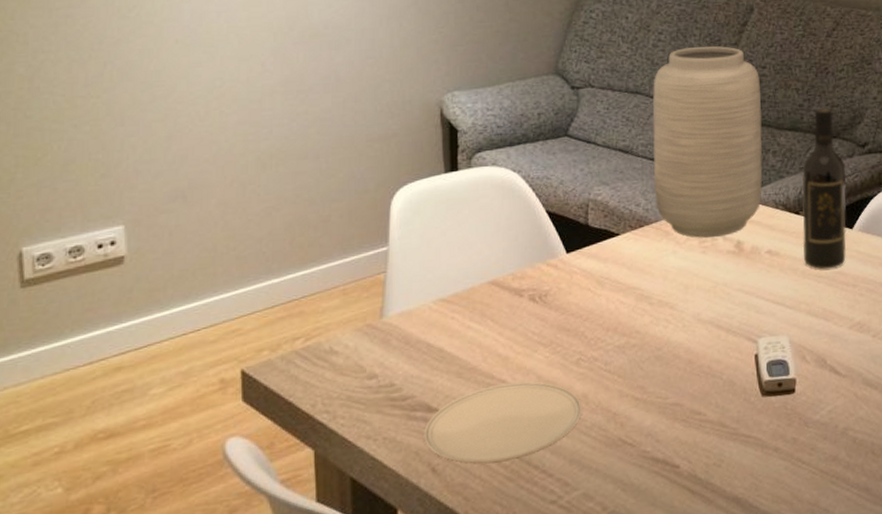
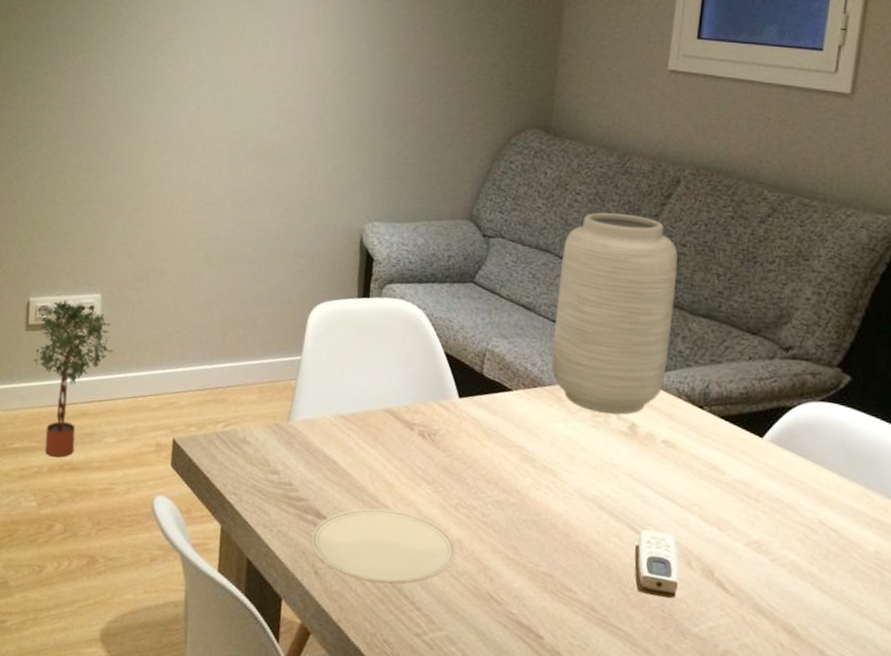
potted tree: none [36,240,149,429] -> present [34,300,113,457]
wine bottle: present [802,107,847,269] -> none [703,299,764,476]

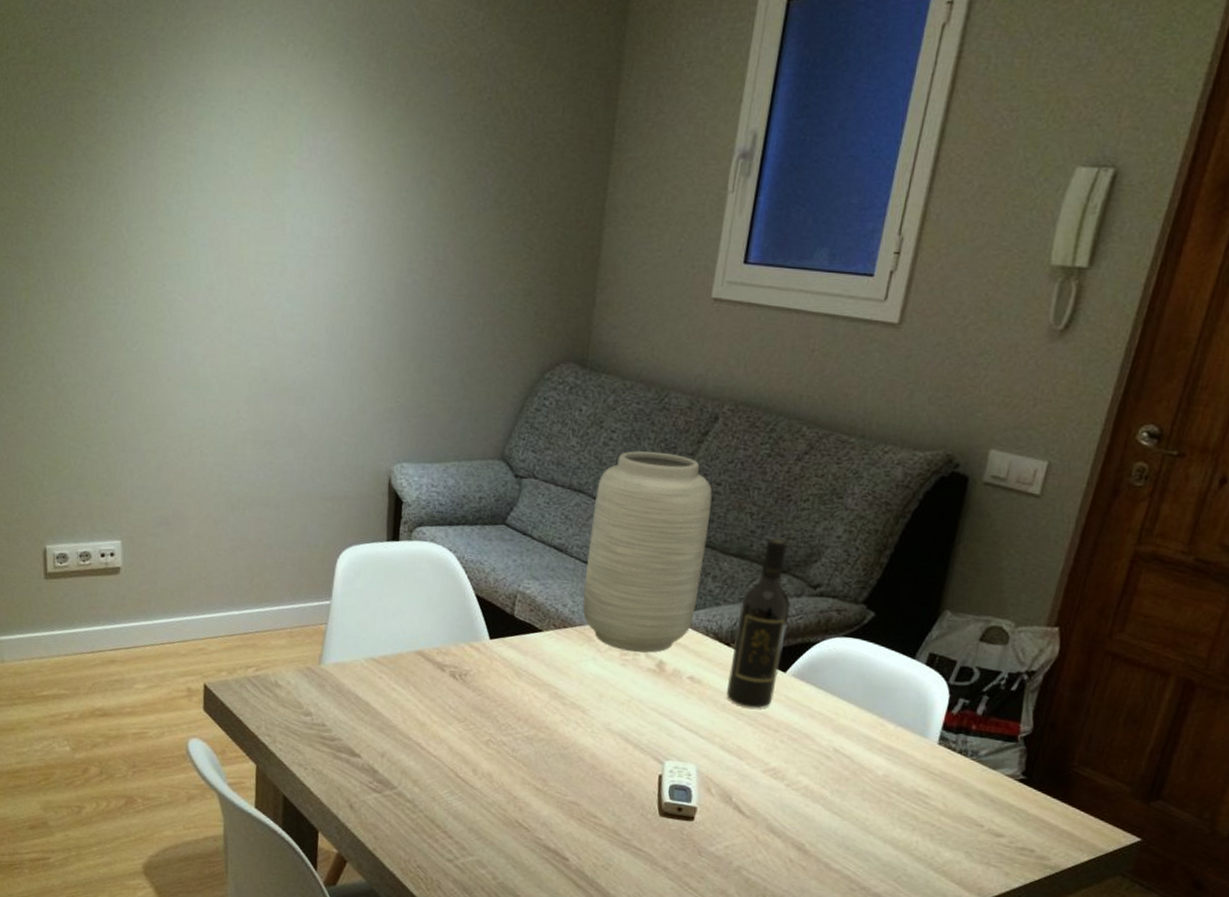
potted tree: present [34,300,113,457] -> none [56,547,137,704]
plate: present [311,508,456,584] -> none [345,745,487,815]
wine bottle: none [703,299,764,476] -> present [727,538,791,709]

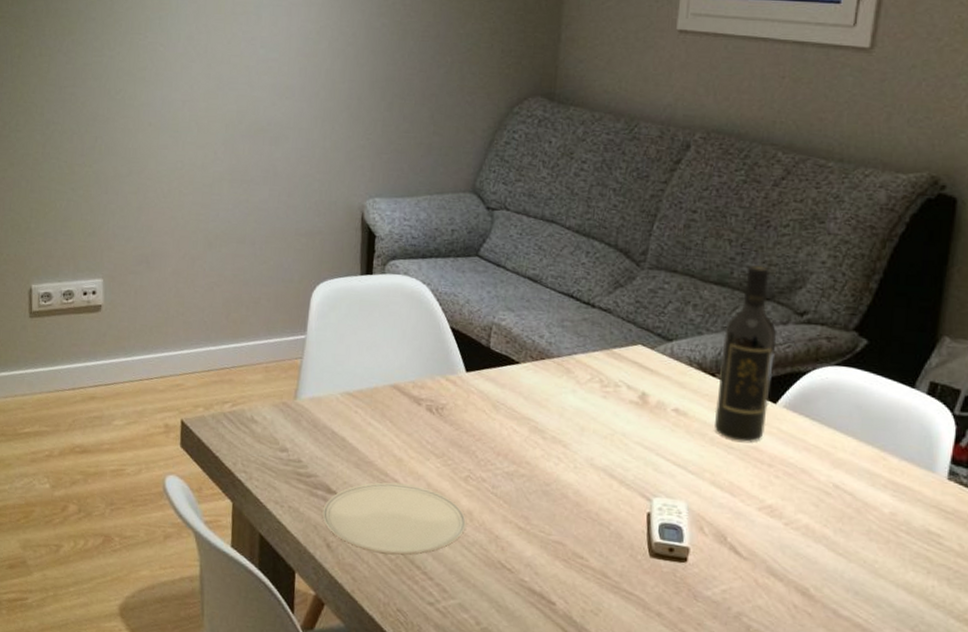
plate: none [345,745,487,815] -> present [322,482,467,556]
vase: present [582,451,713,653] -> none [559,180,688,385]

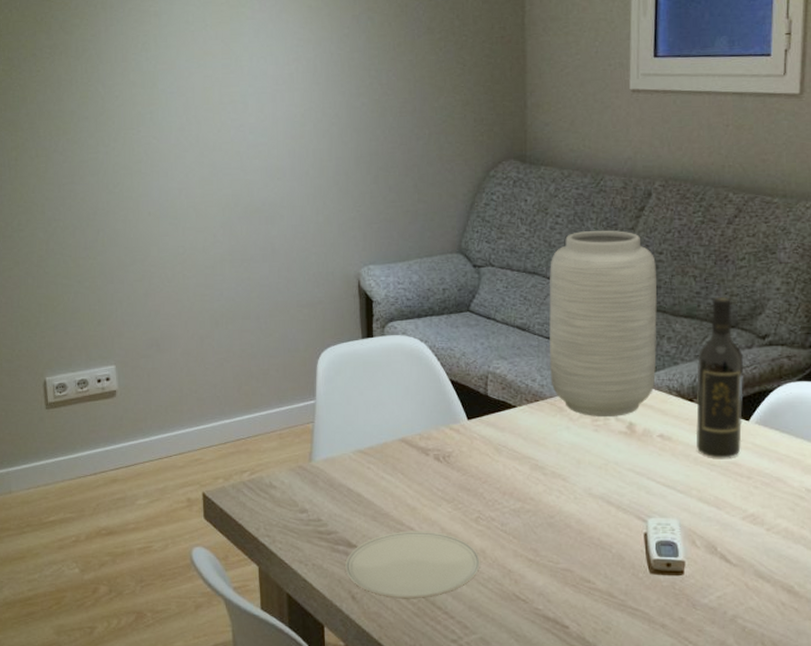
vase: none [559,180,688,385] -> present [549,230,657,416]

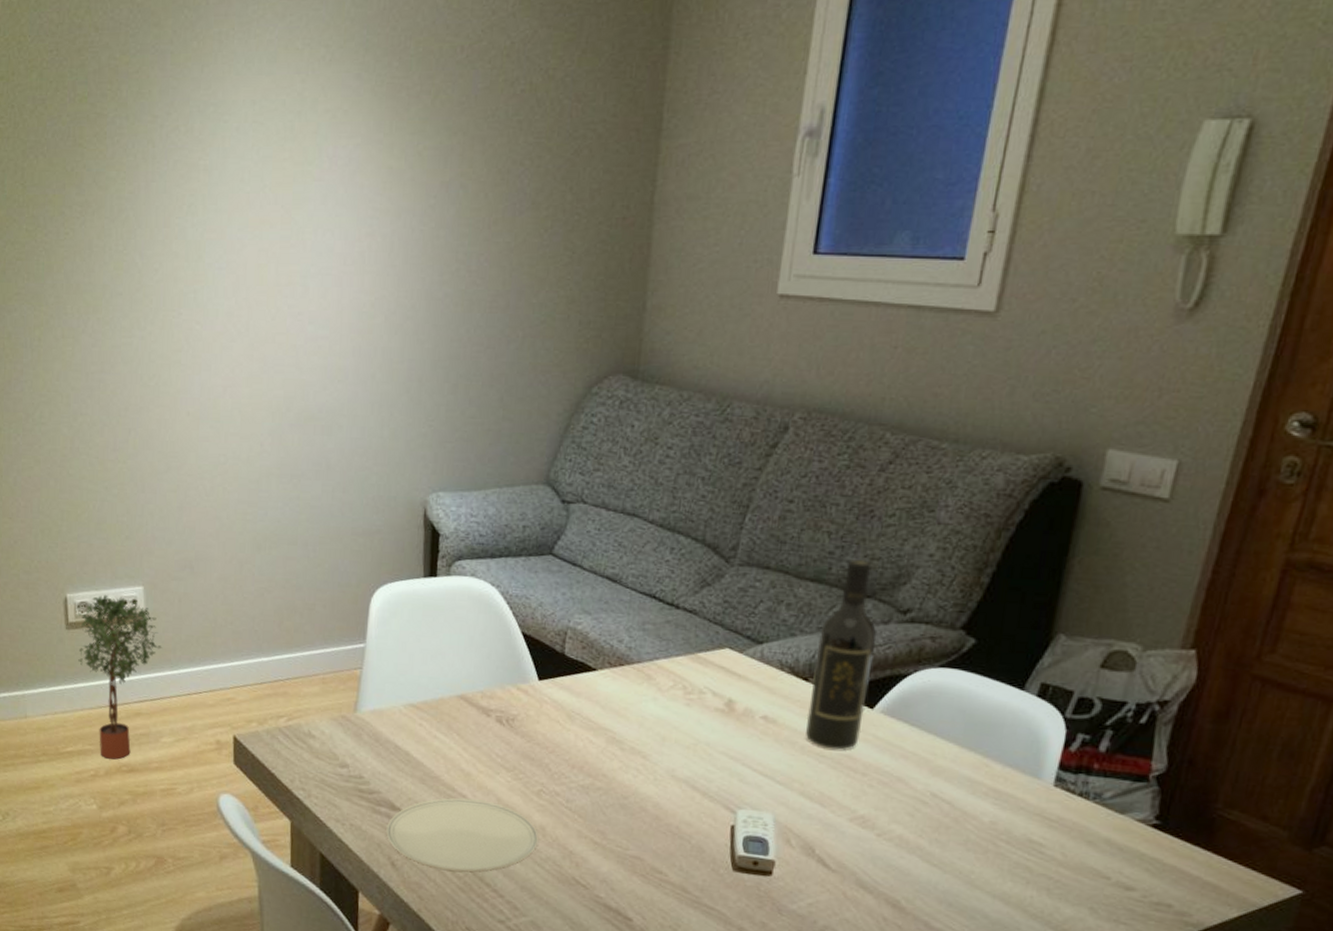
potted tree: none [56,375,134,524] -> present [77,594,162,760]
vase: present [549,230,657,416] -> none [640,468,784,691]

